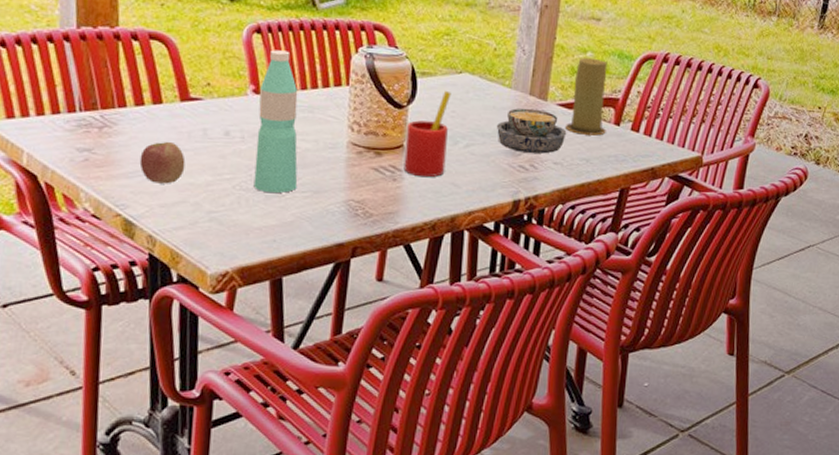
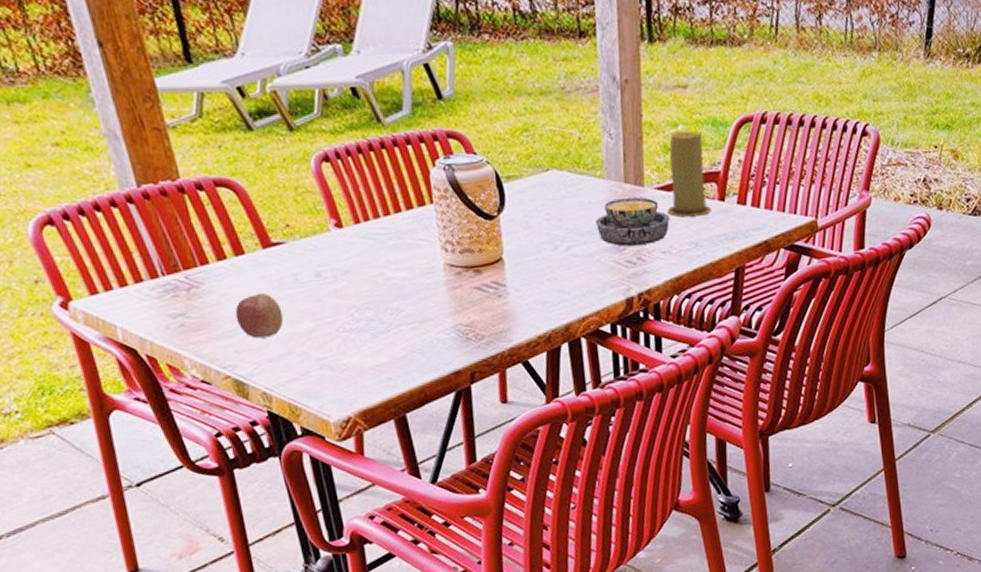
water bottle: present [253,50,298,194] -> none [341,176,402,330]
straw: present [403,90,452,178] -> none [501,192,550,289]

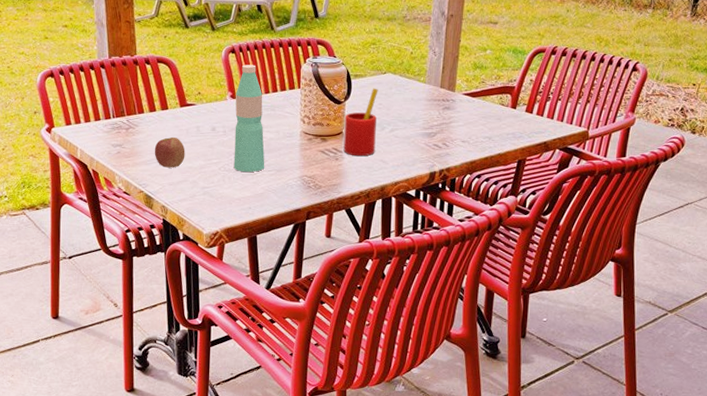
water bottle: none [341,176,402,330] -> present [233,65,265,173]
straw: none [501,192,550,289] -> present [343,88,378,157]
bowl: present [594,197,670,246] -> none [414,98,472,134]
candle: present [667,130,711,217] -> none [470,54,505,118]

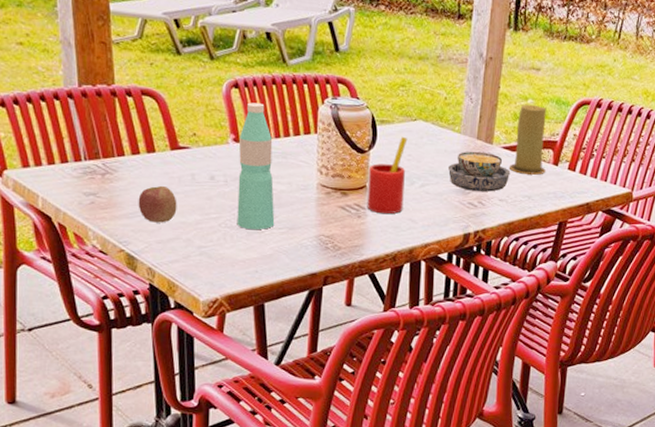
bowl: none [414,98,472,134] -> present [447,151,511,192]
candle: none [470,54,505,118] -> present [509,104,547,175]

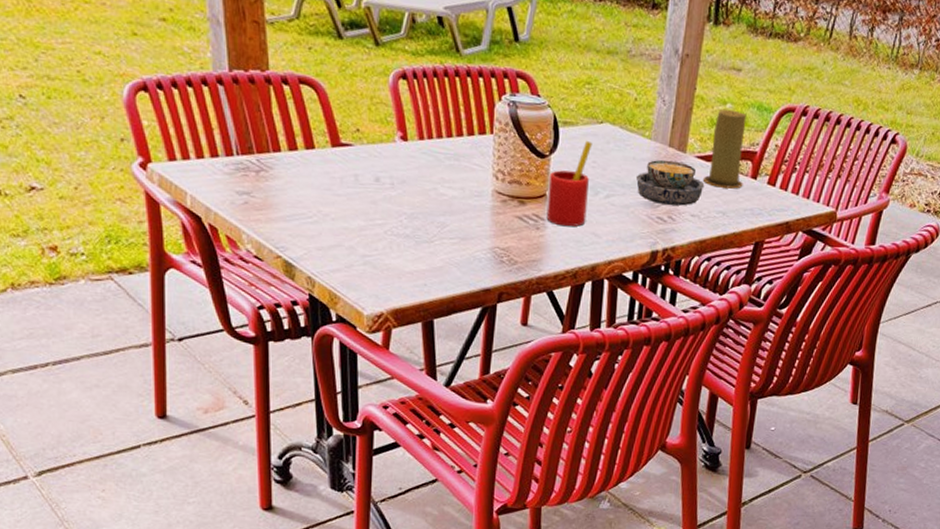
apple: present [138,185,177,223] -> none [296,186,339,228]
water bottle: present [237,102,275,230] -> none [404,96,446,240]

